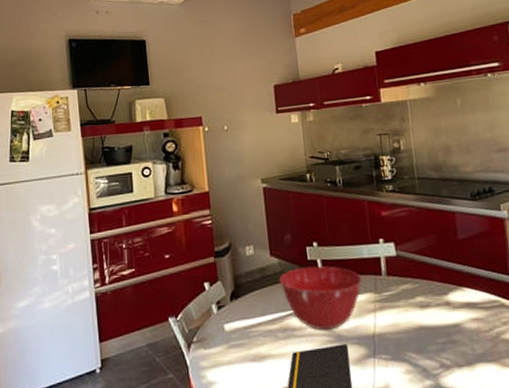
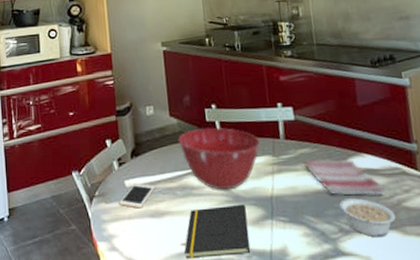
cell phone: none [218,326,256,353] -> present [119,182,155,209]
dish towel: none [404,294,484,331] -> present [303,159,385,196]
legume: none [440,332,495,370] -> present [339,198,396,237]

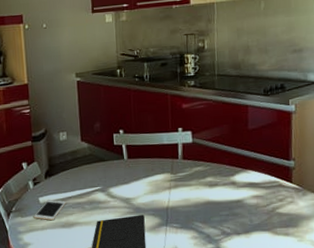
mixing bowl: present [178,127,260,190] -> none [88,150,160,203]
dish towel: present [303,159,385,196] -> none [196,175,263,205]
legume: present [339,198,396,237] -> none [224,207,270,237]

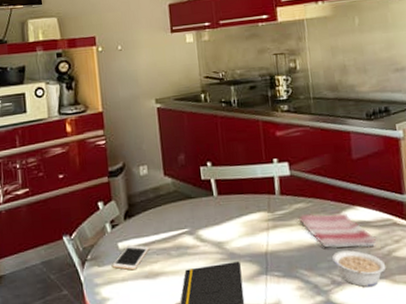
dish towel: none [196,175,263,205] -> present [297,213,376,249]
legume: none [224,207,270,237] -> present [332,250,386,287]

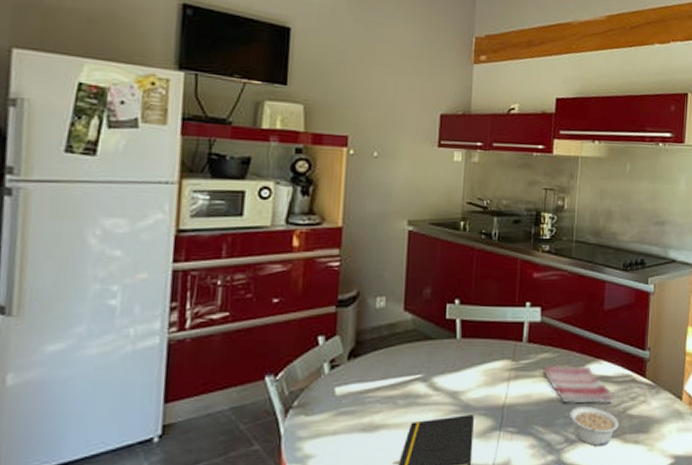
cell phone: present [112,244,149,270] -> none [324,390,373,422]

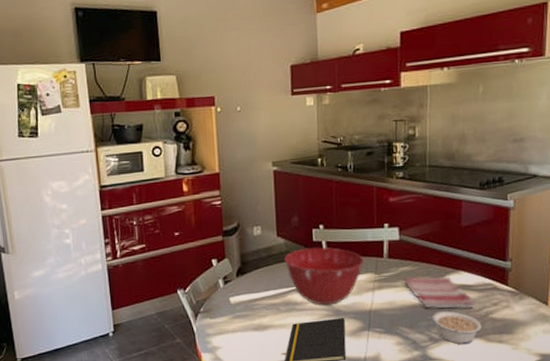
mixing bowl: none [409,326,501,399] -> present [284,247,364,305]

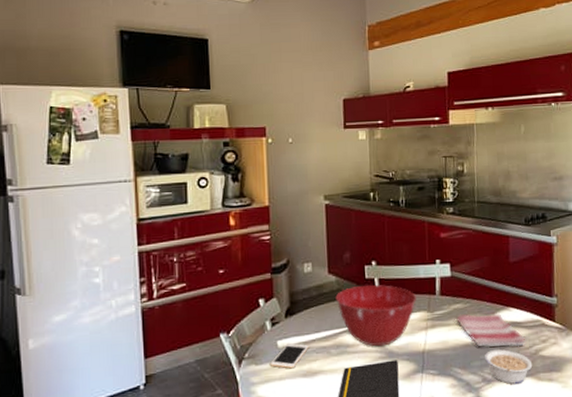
cell phone: none [224,299,259,323] -> present [270,342,309,369]

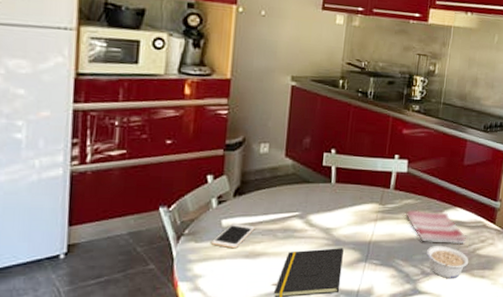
mixing bowl: present [335,284,416,347] -> none [289,172,371,234]

